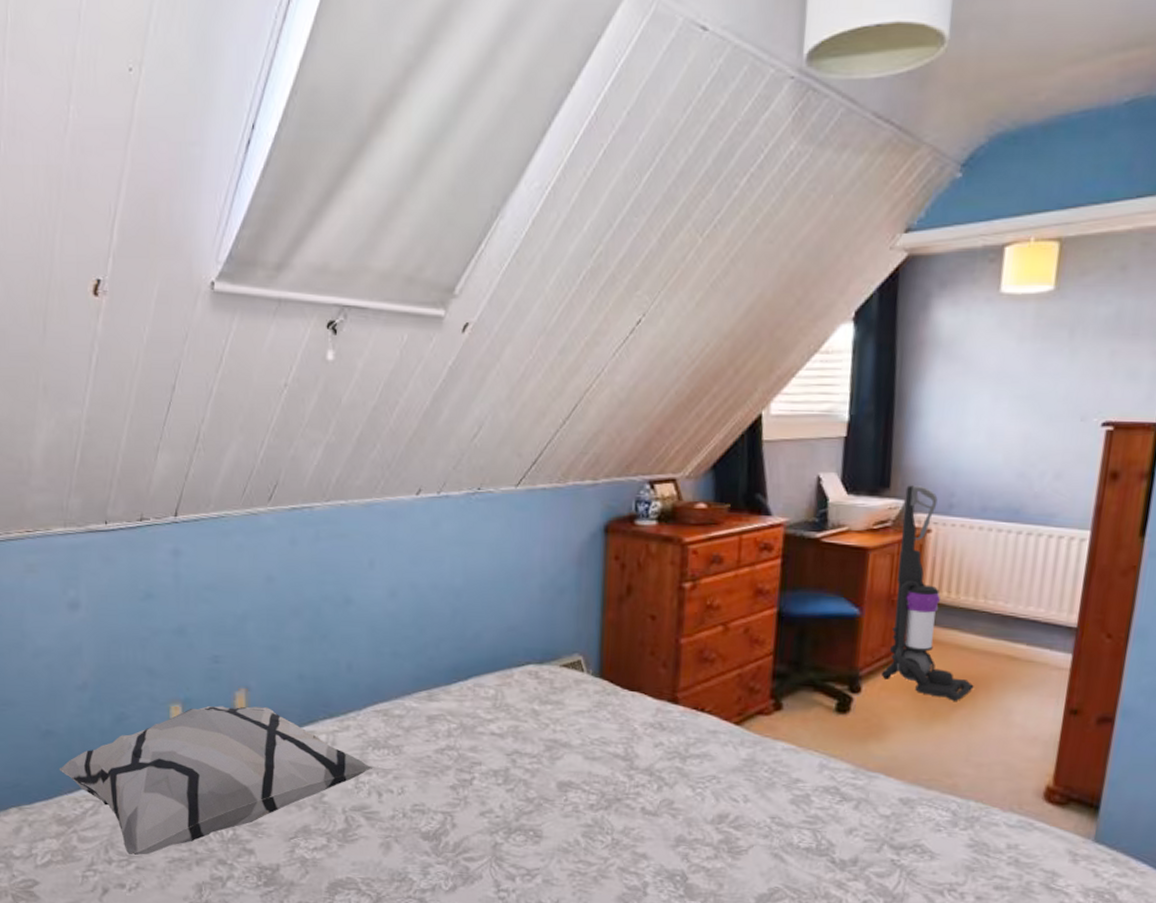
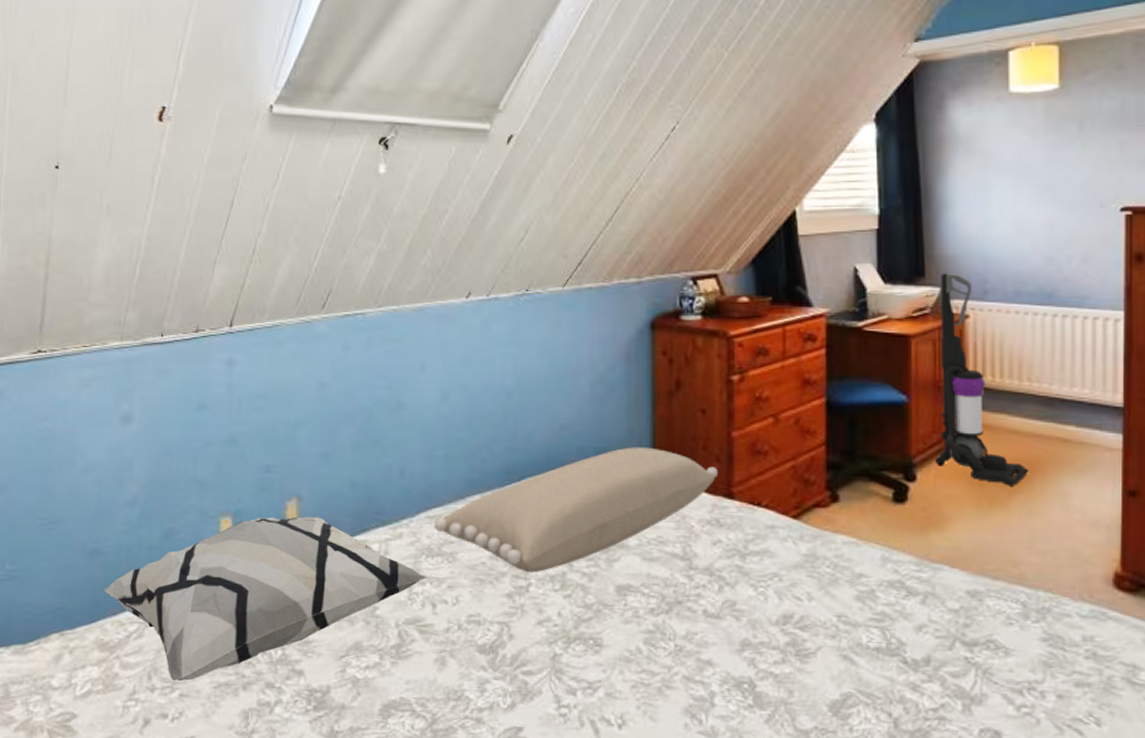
pillow: none [381,650,664,768] -> present [434,447,718,573]

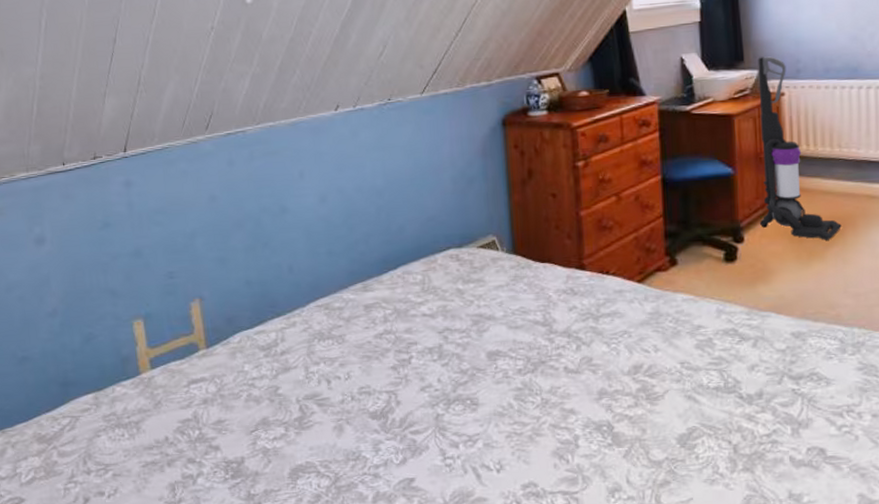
decorative pillow: present [103,516,428,682] -> none [36,313,322,464]
pillow: present [434,447,718,573] -> none [323,230,570,347]

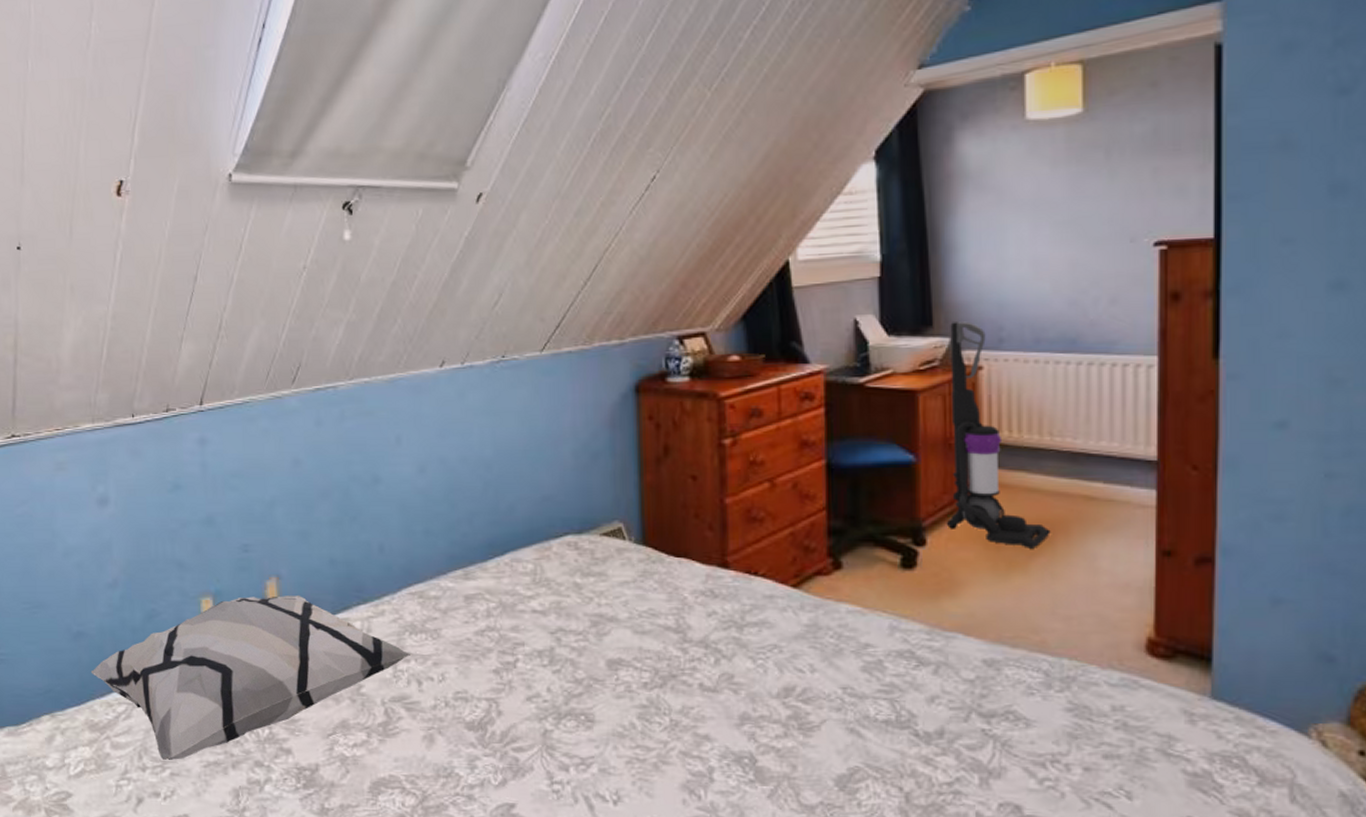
decorative pillow: none [36,313,322,464] -> present [90,594,413,761]

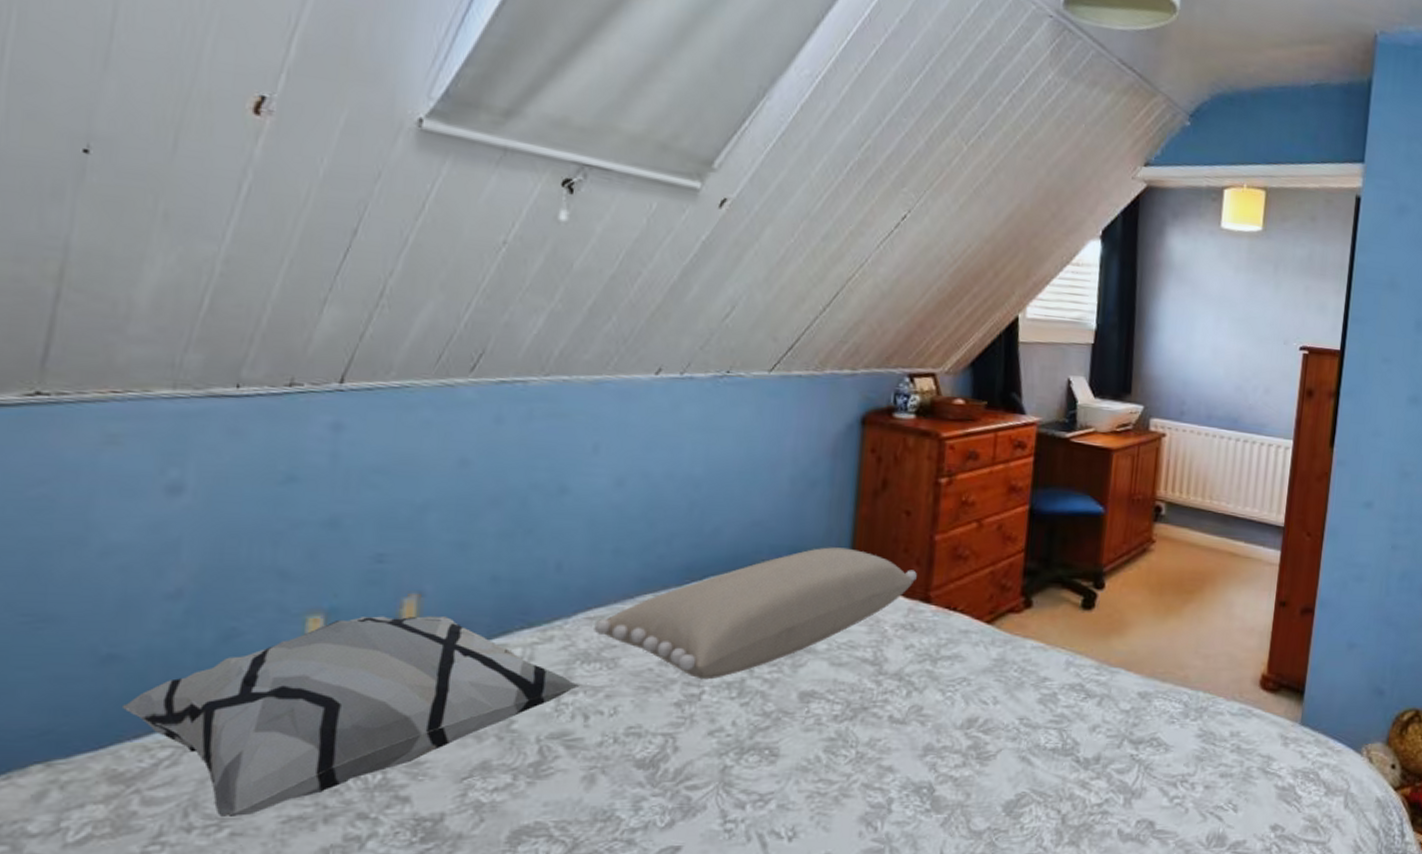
pillow: none [416,517,711,649] -> present [594,547,917,680]
vacuum cleaner: present [946,321,1051,548] -> none [1122,392,1202,596]

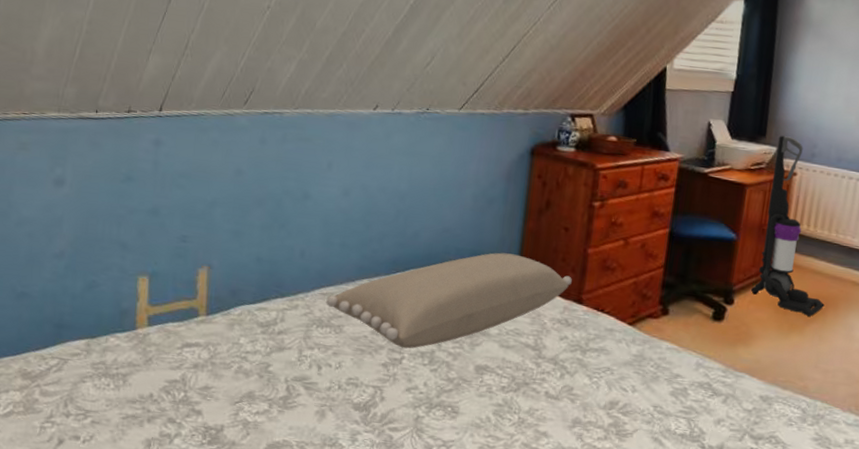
decorative pillow: present [121,615,582,818] -> none [29,280,317,411]
vacuum cleaner: none [1122,392,1202,596] -> present [750,135,825,316]

